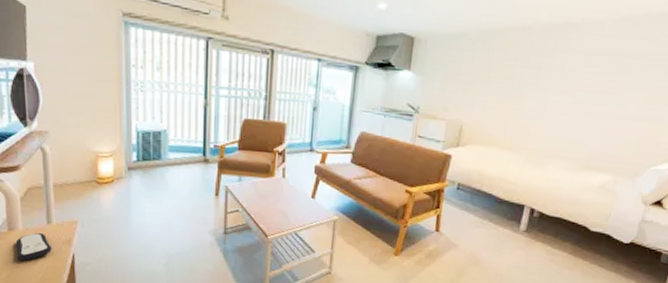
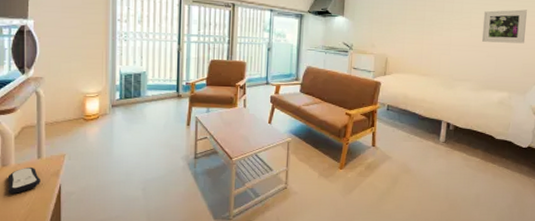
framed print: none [586,69,652,114] -> present [481,9,527,44]

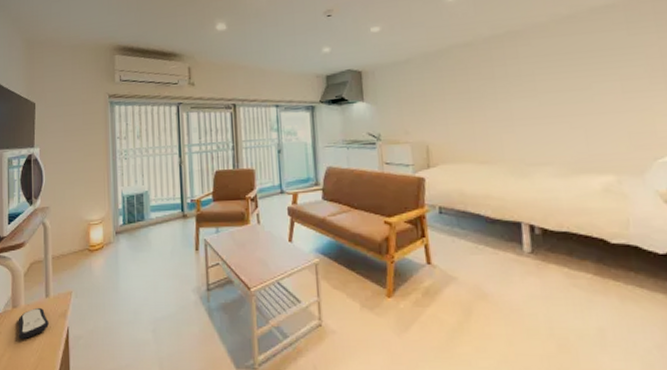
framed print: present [481,9,527,44] -> none [552,59,624,110]

